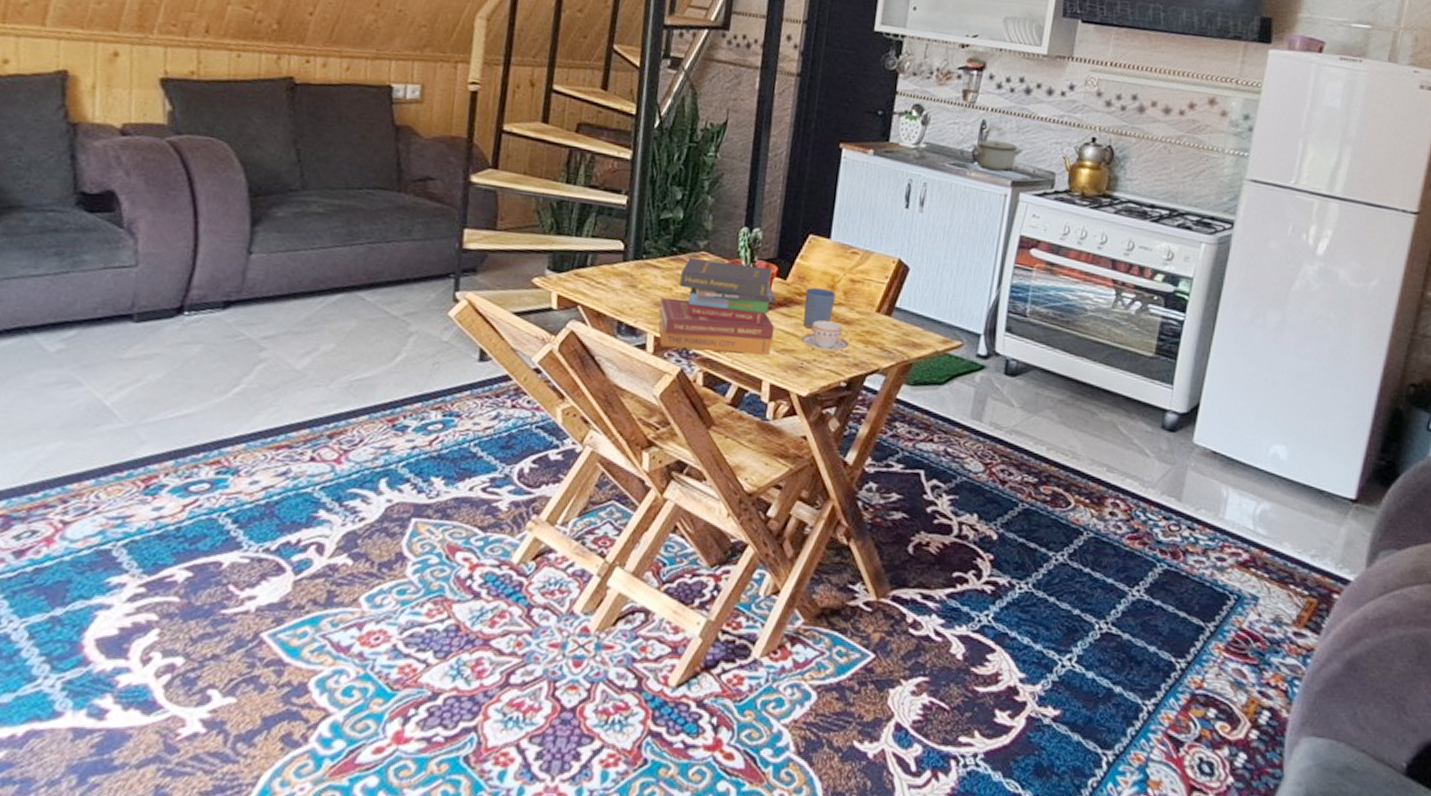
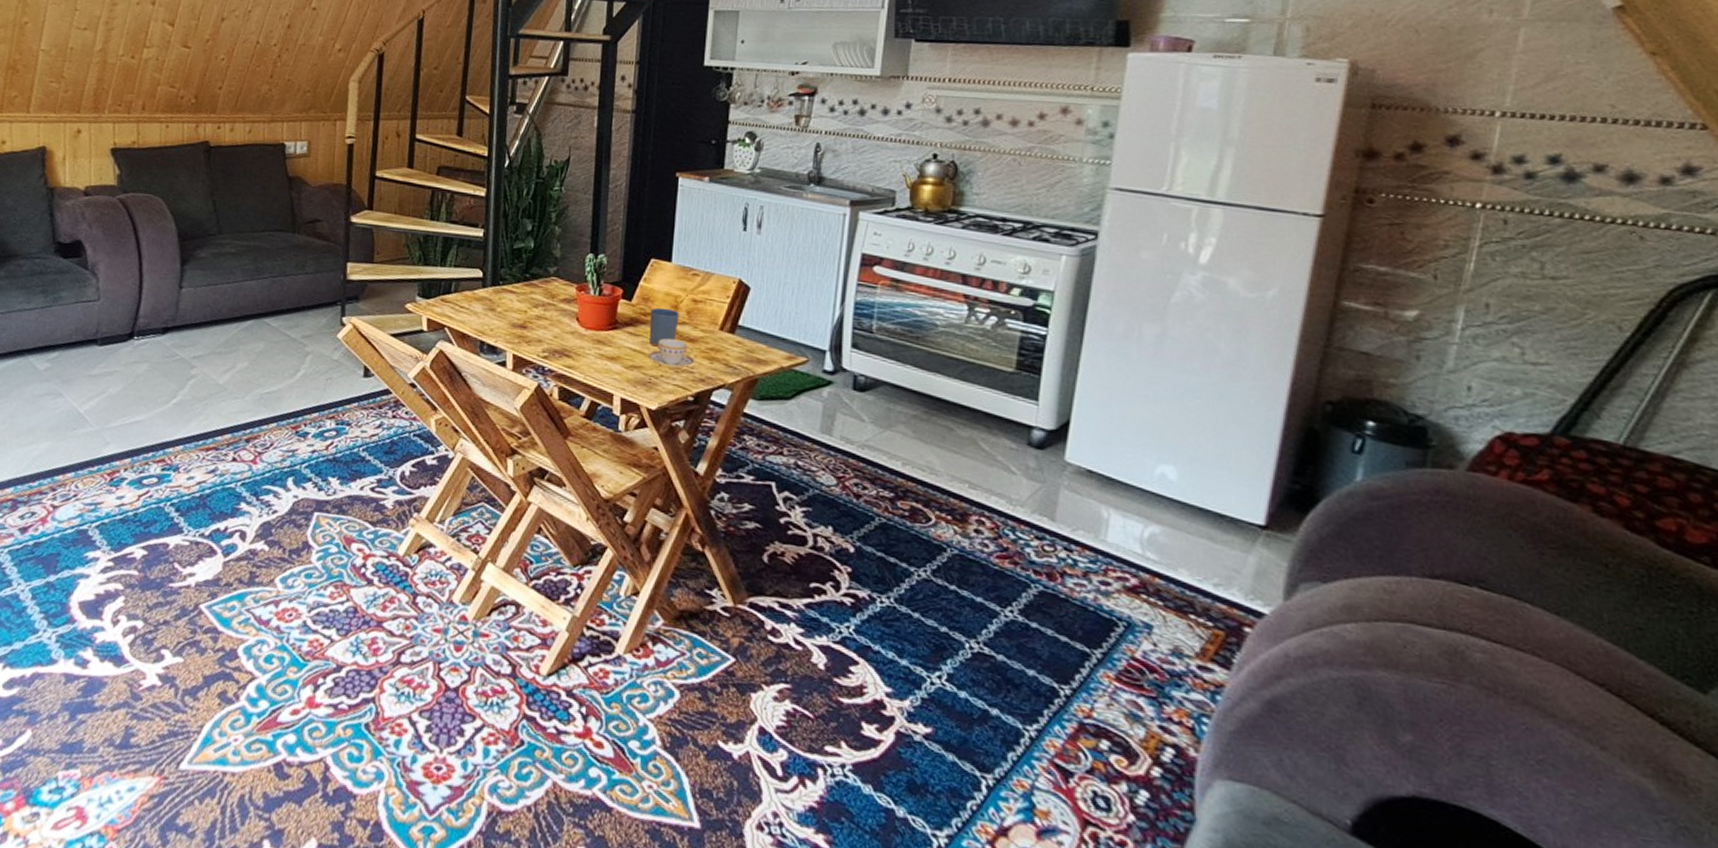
books: present [659,257,777,355] -> none [516,282,623,371]
cooking pot: present [972,139,1023,171] -> none [807,161,861,192]

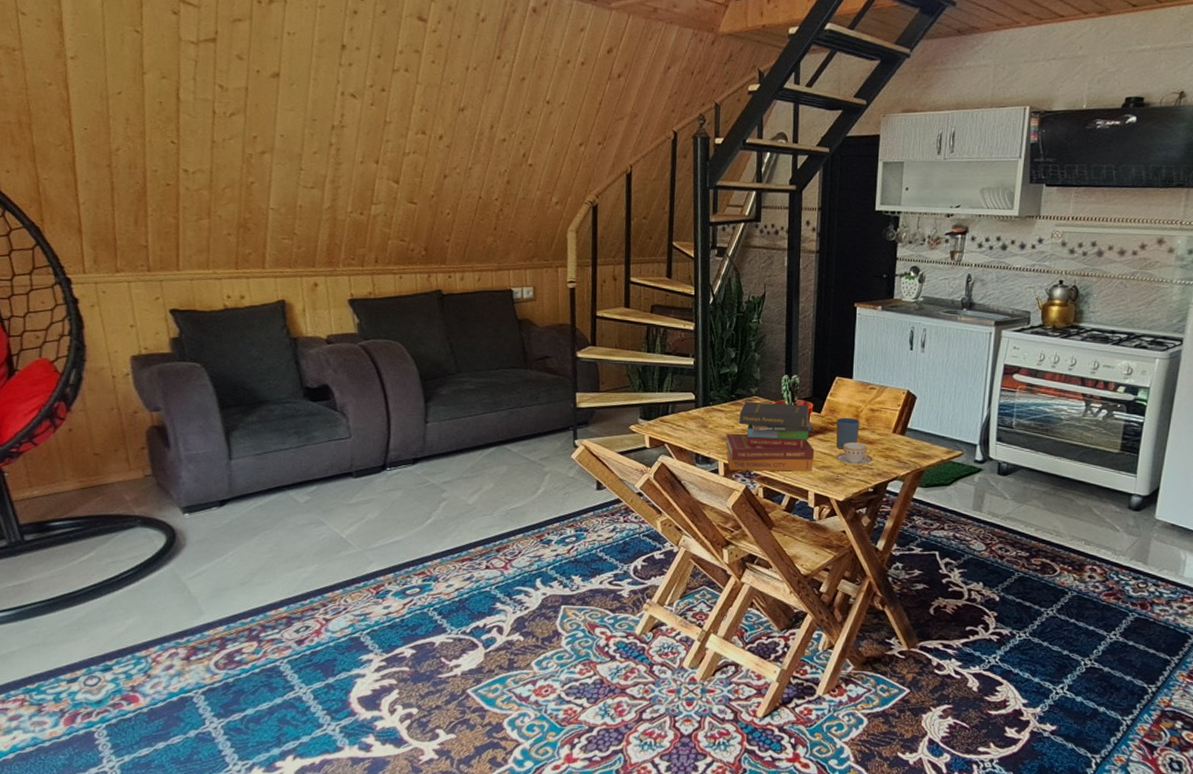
books: none [516,282,623,371] -> present [725,401,815,472]

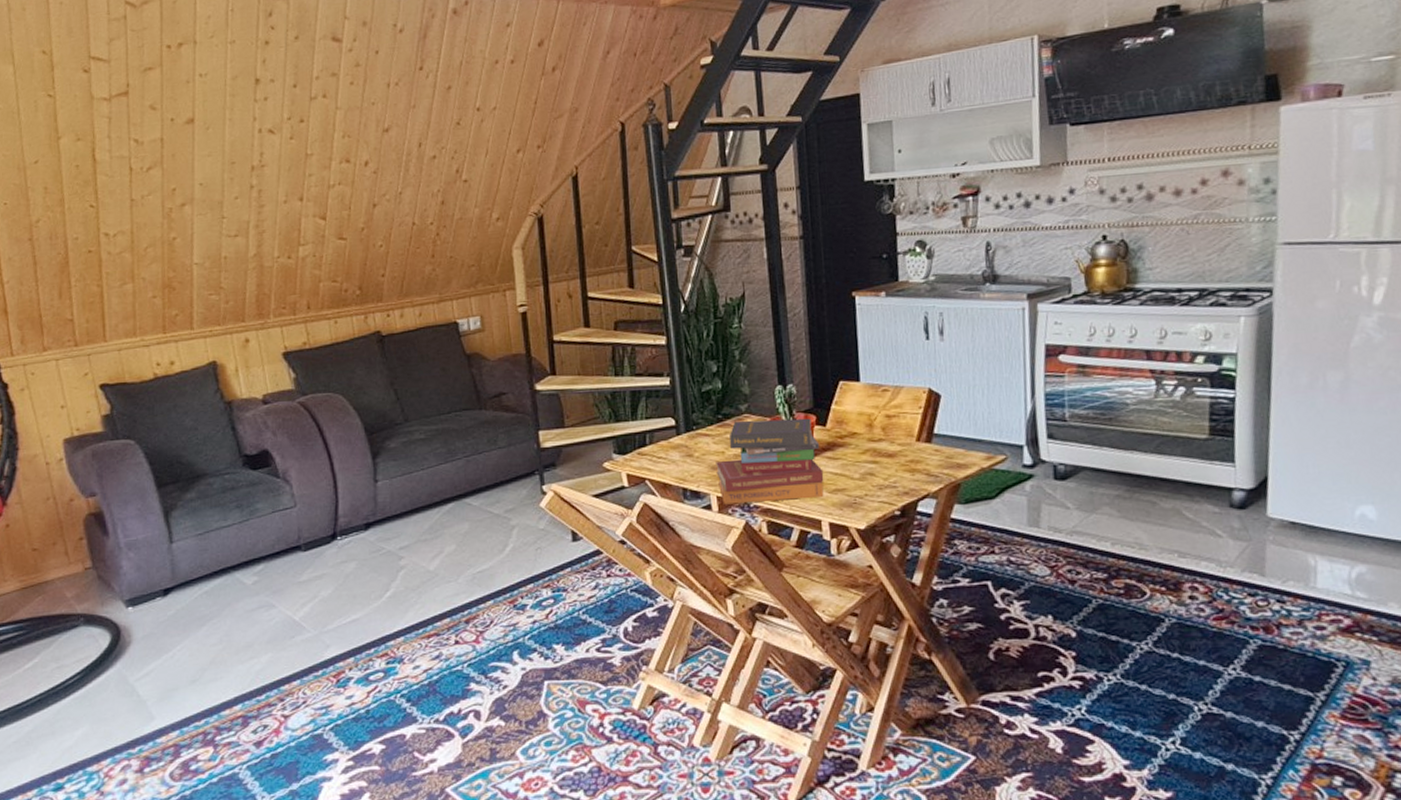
teacup: present [835,441,873,467] -> none [849,456,896,487]
mug: present [836,417,860,450] -> none [845,428,876,467]

